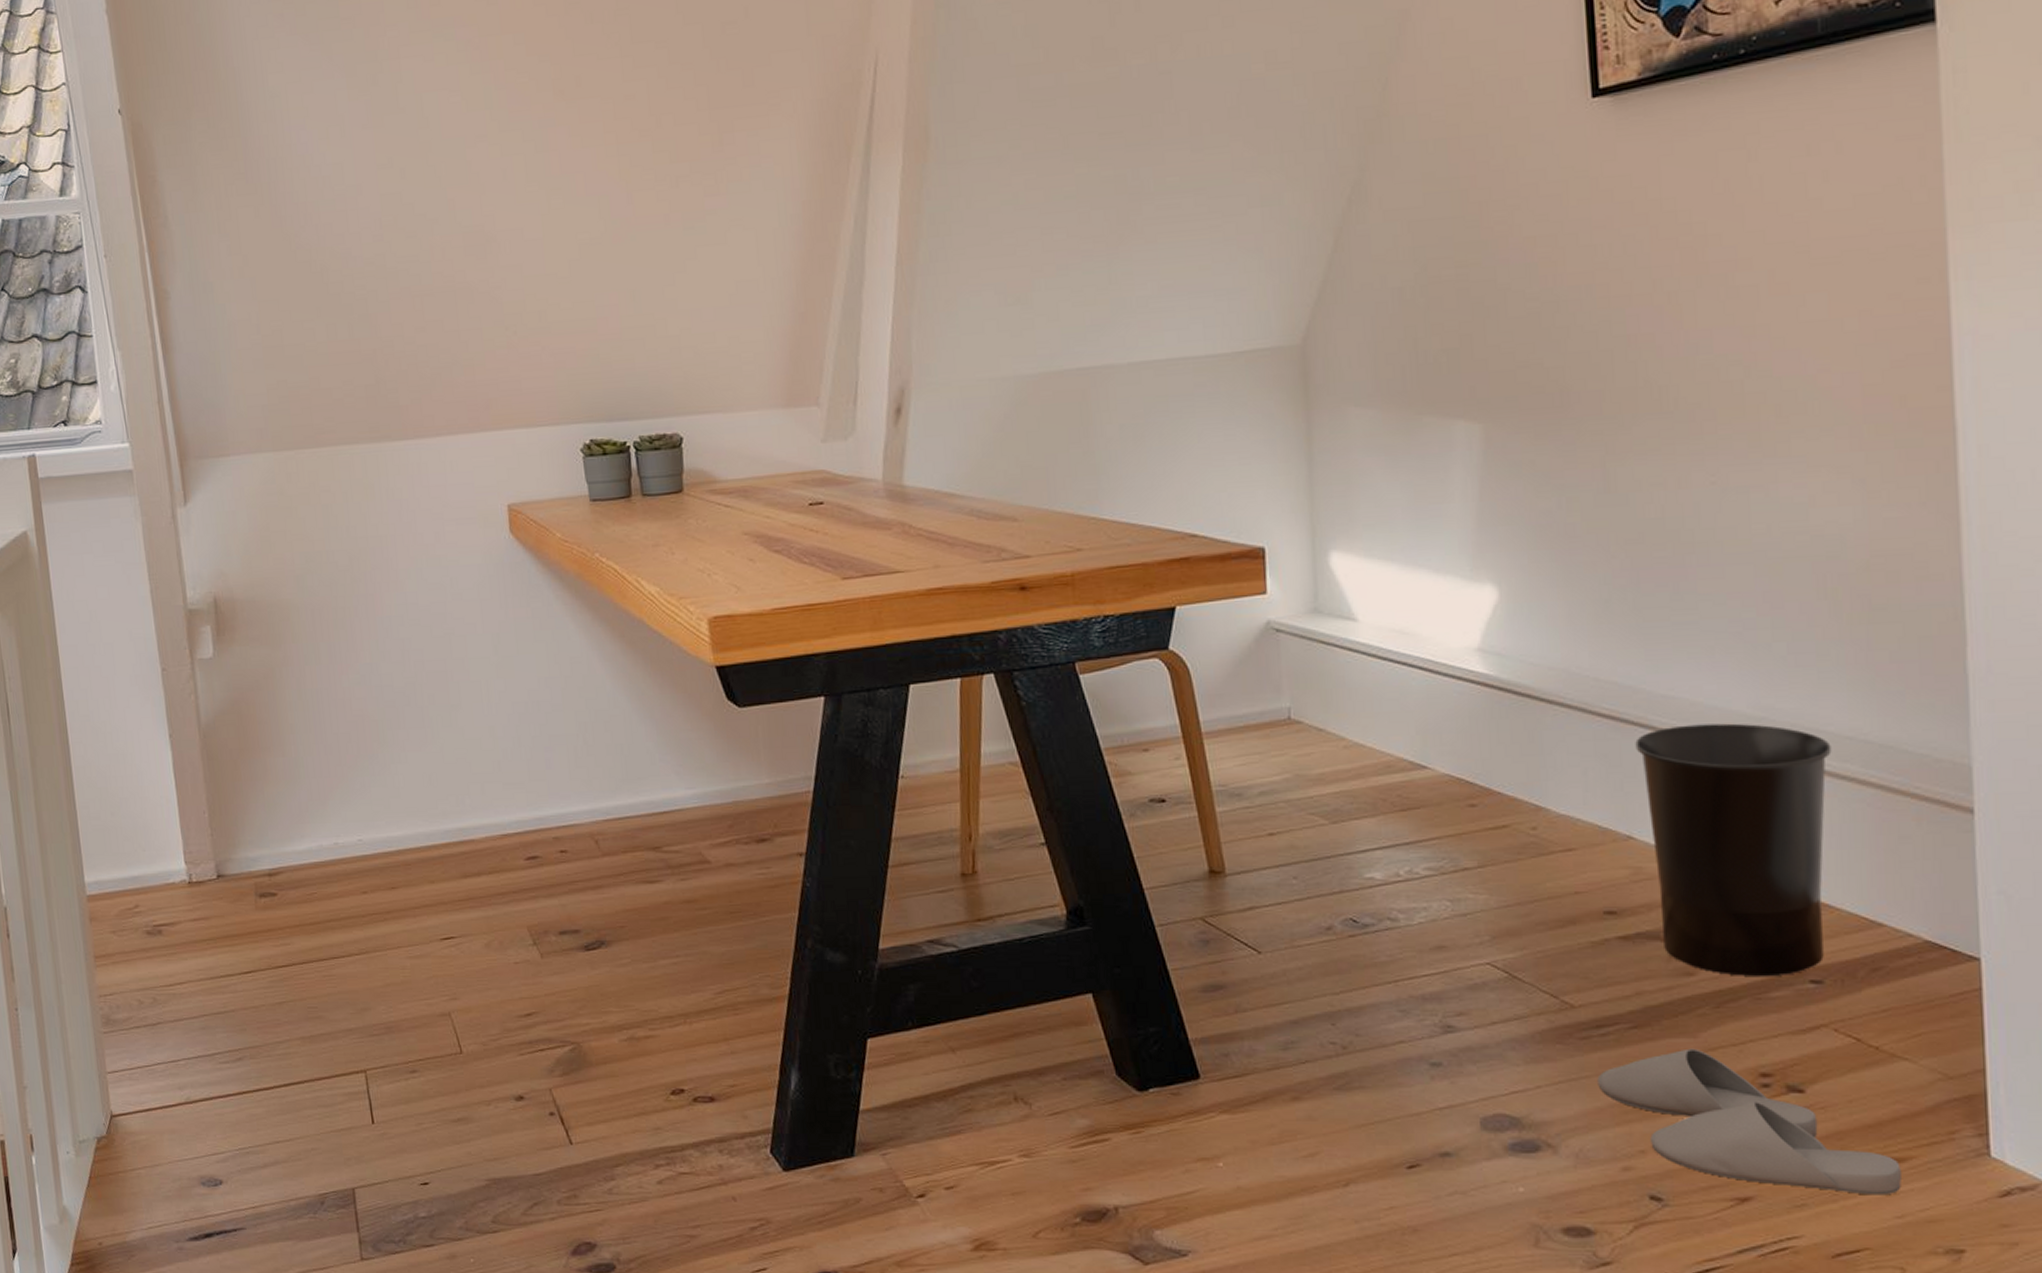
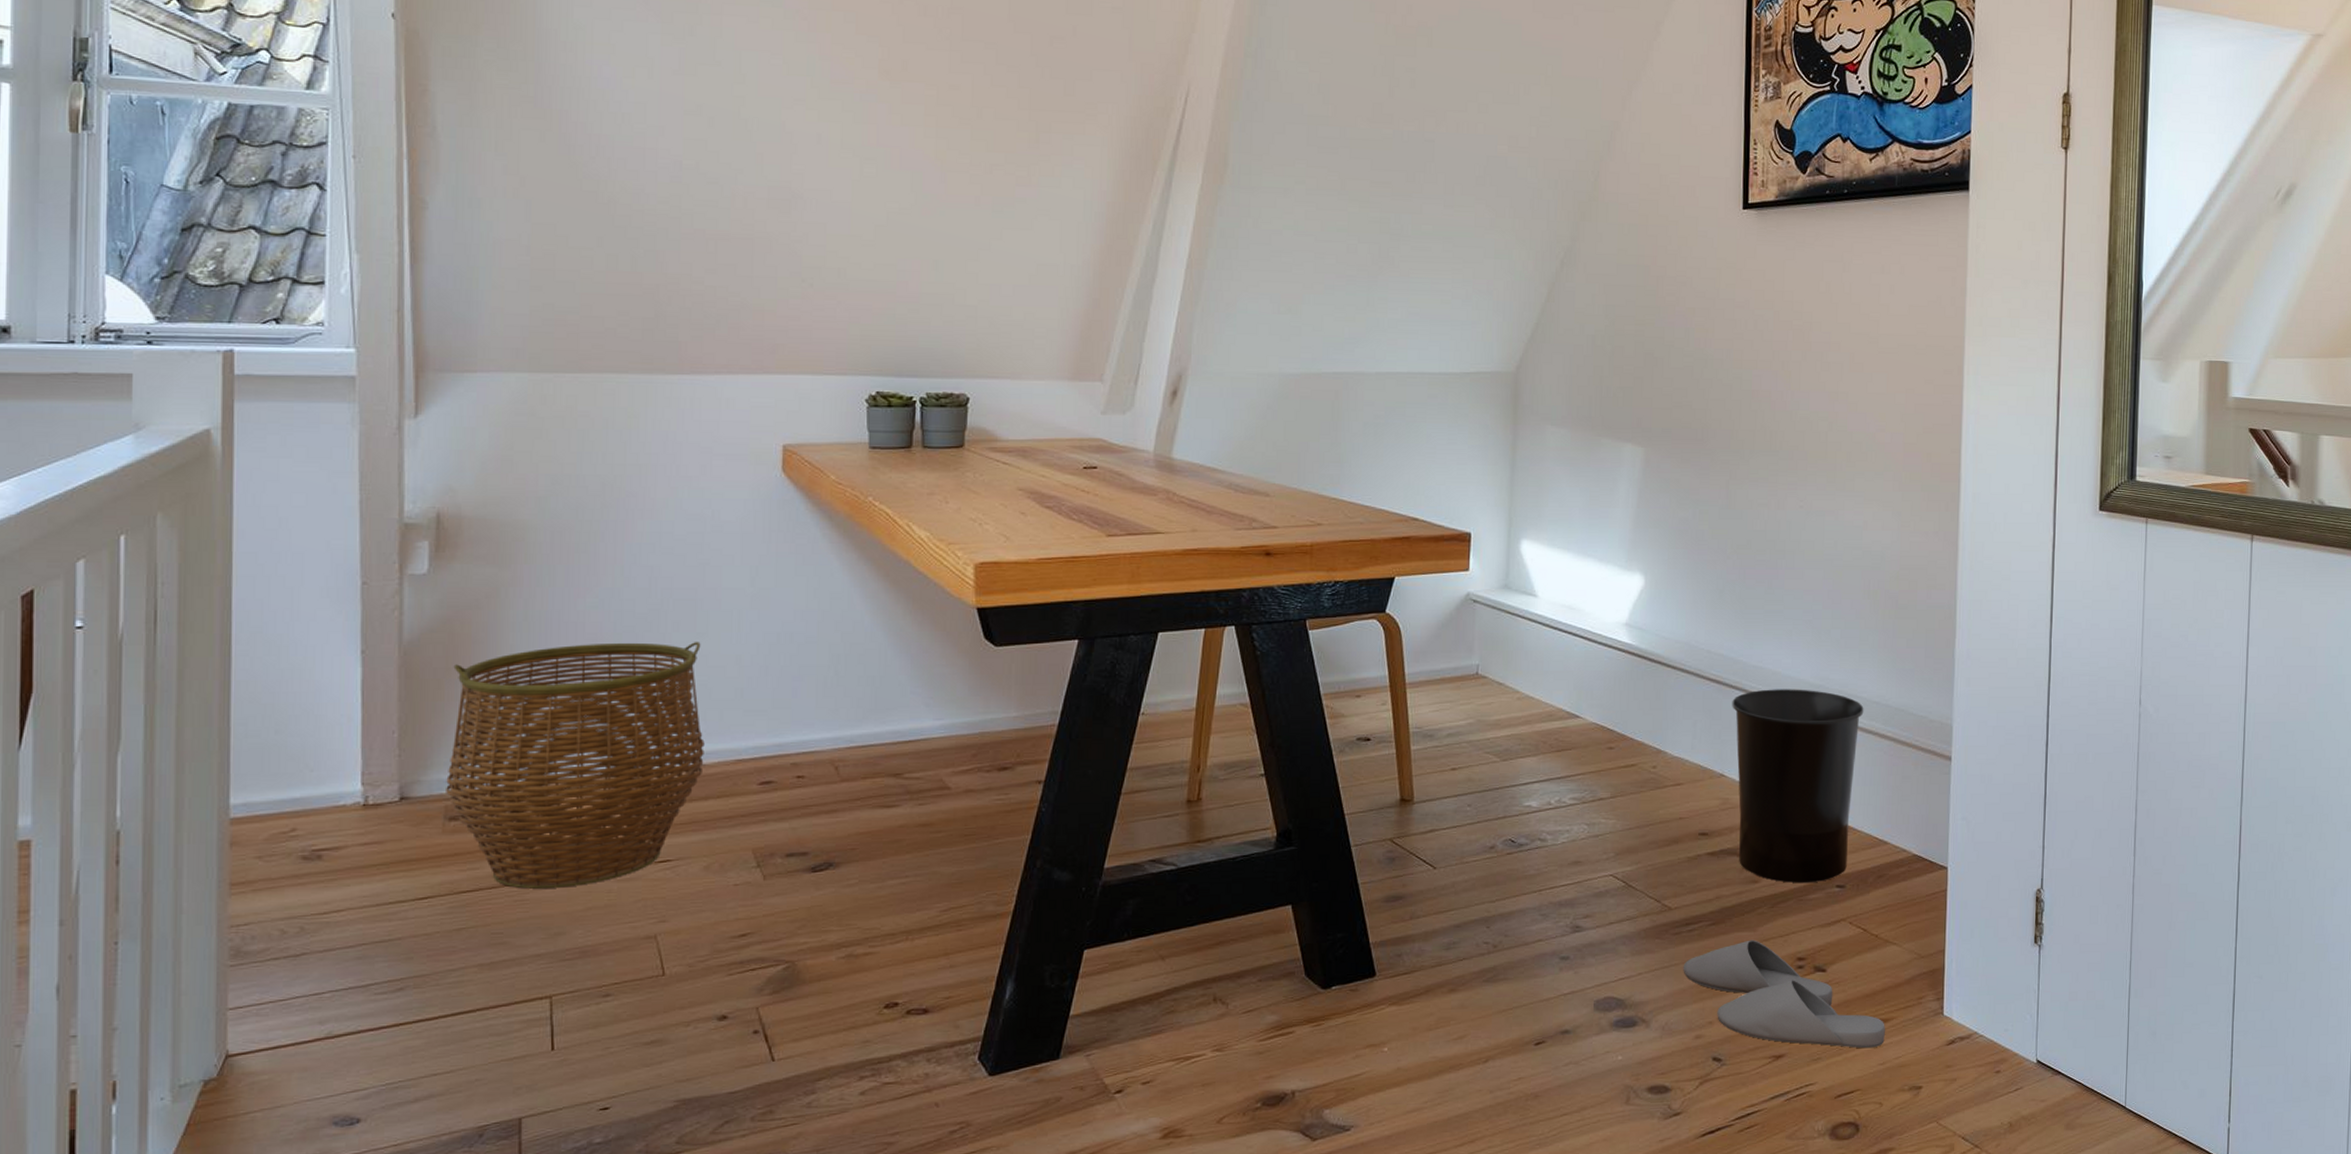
basket: none [245,714,473,964] -> present [446,642,705,889]

